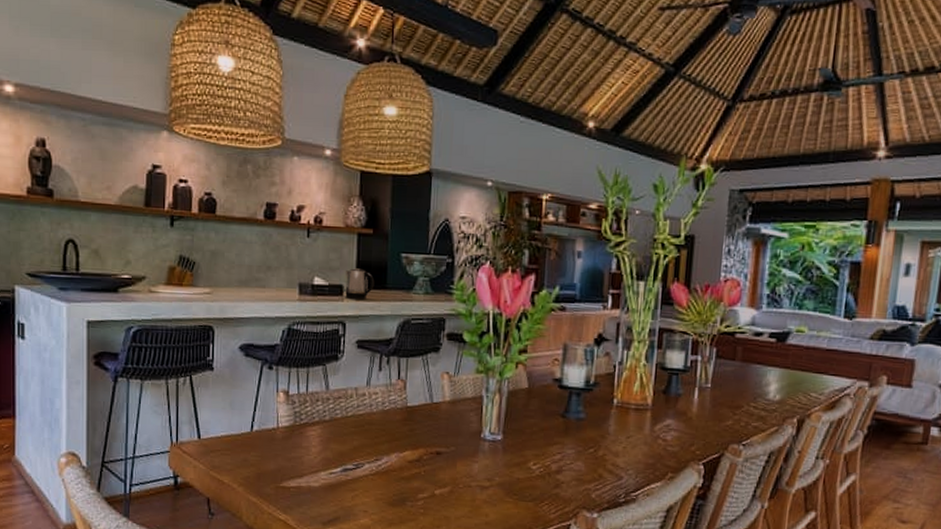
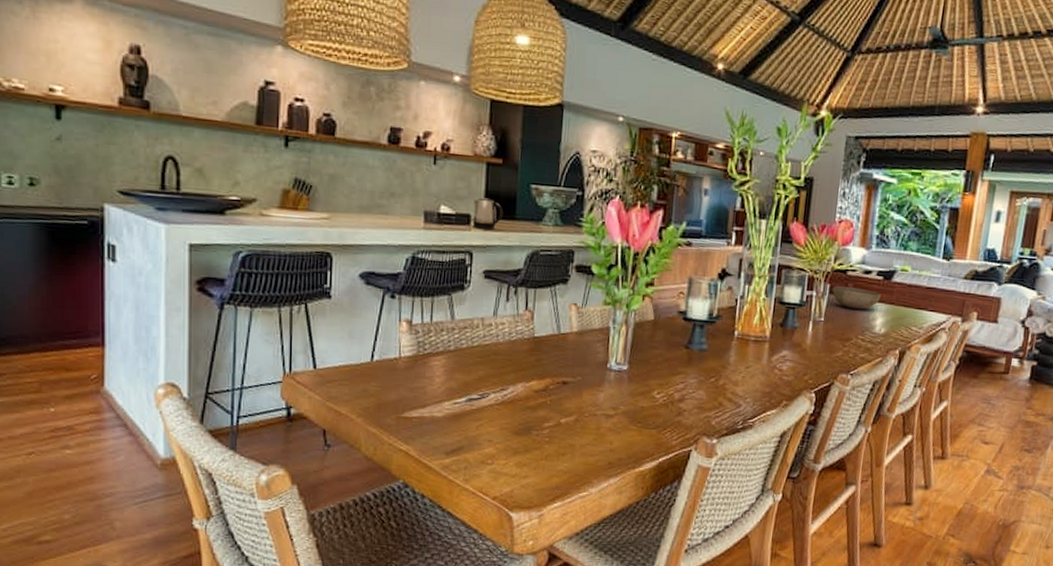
bowl: none [720,349,775,375] -> present [833,285,881,310]

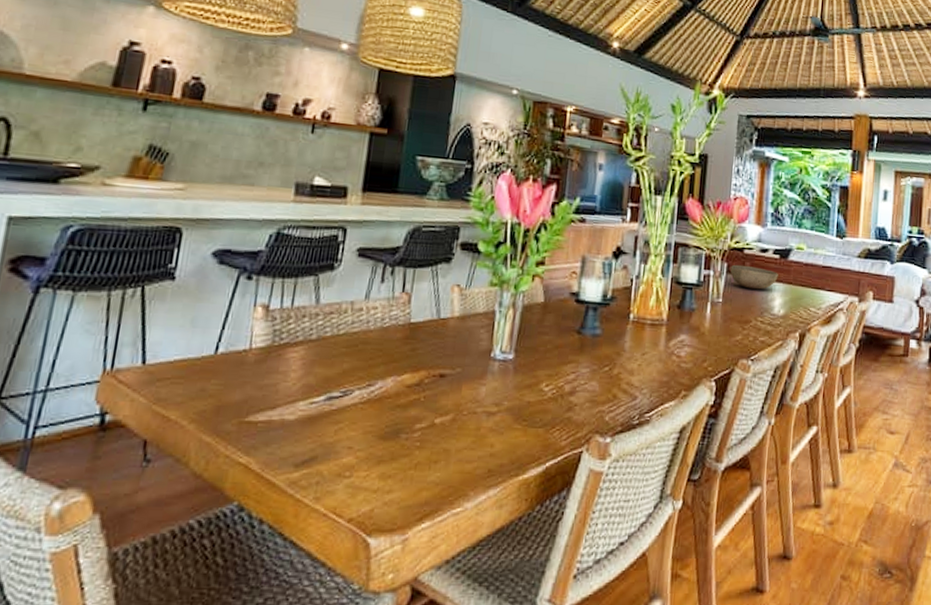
kettle: present [472,197,503,230] -> none [349,169,385,204]

